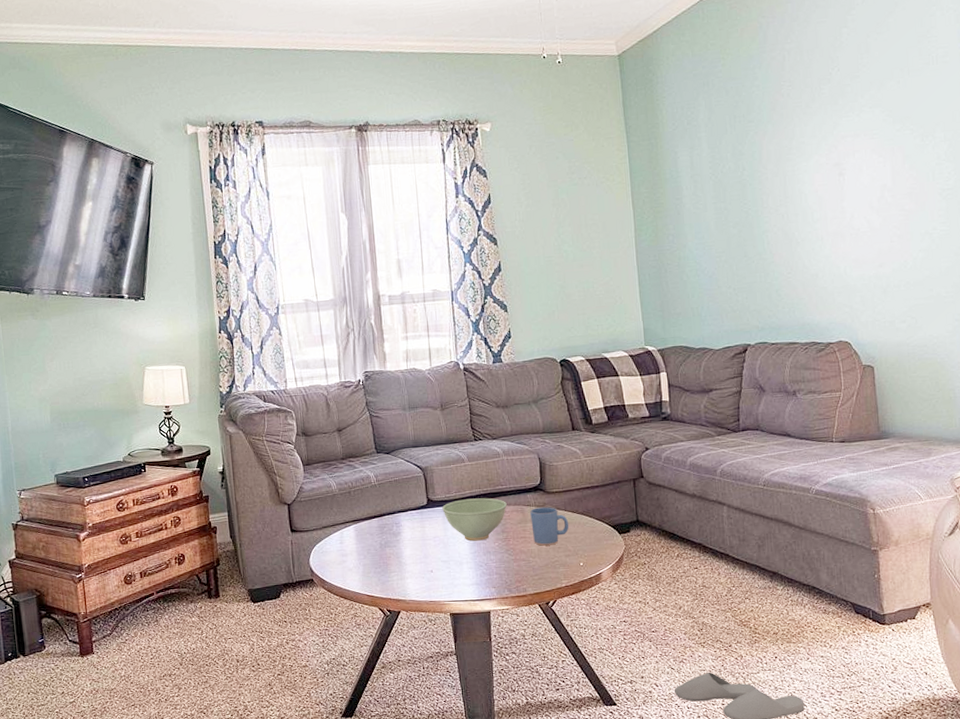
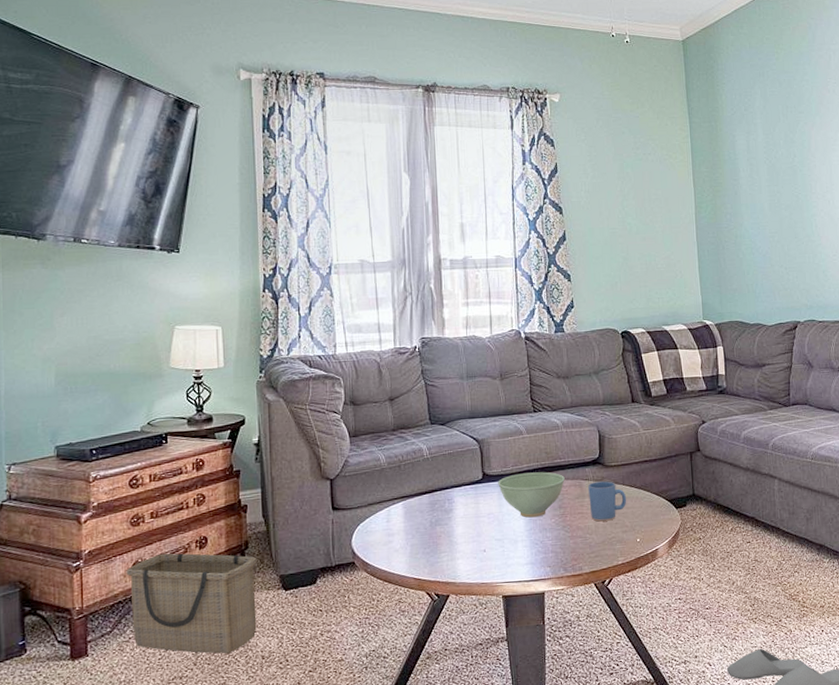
basket: none [119,568,231,657] -> present [126,553,257,654]

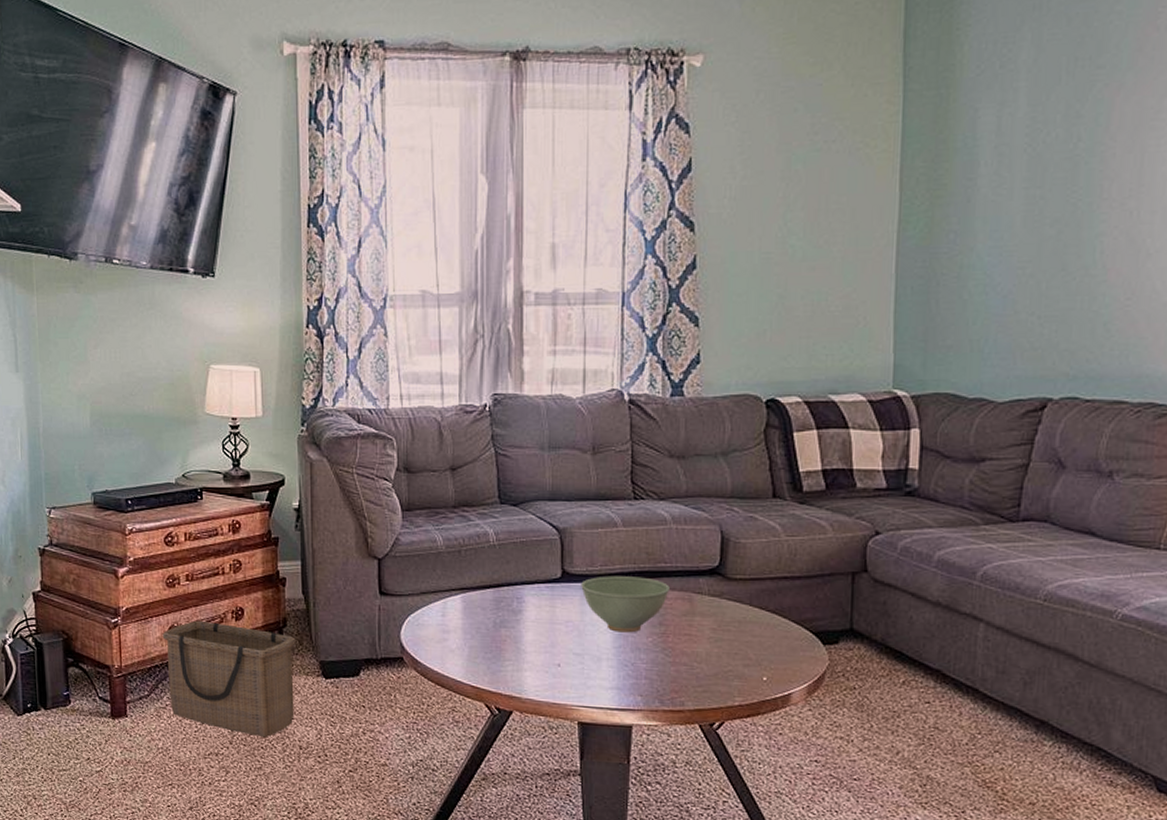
mug: present [588,481,627,522] -> none [700,597,754,649]

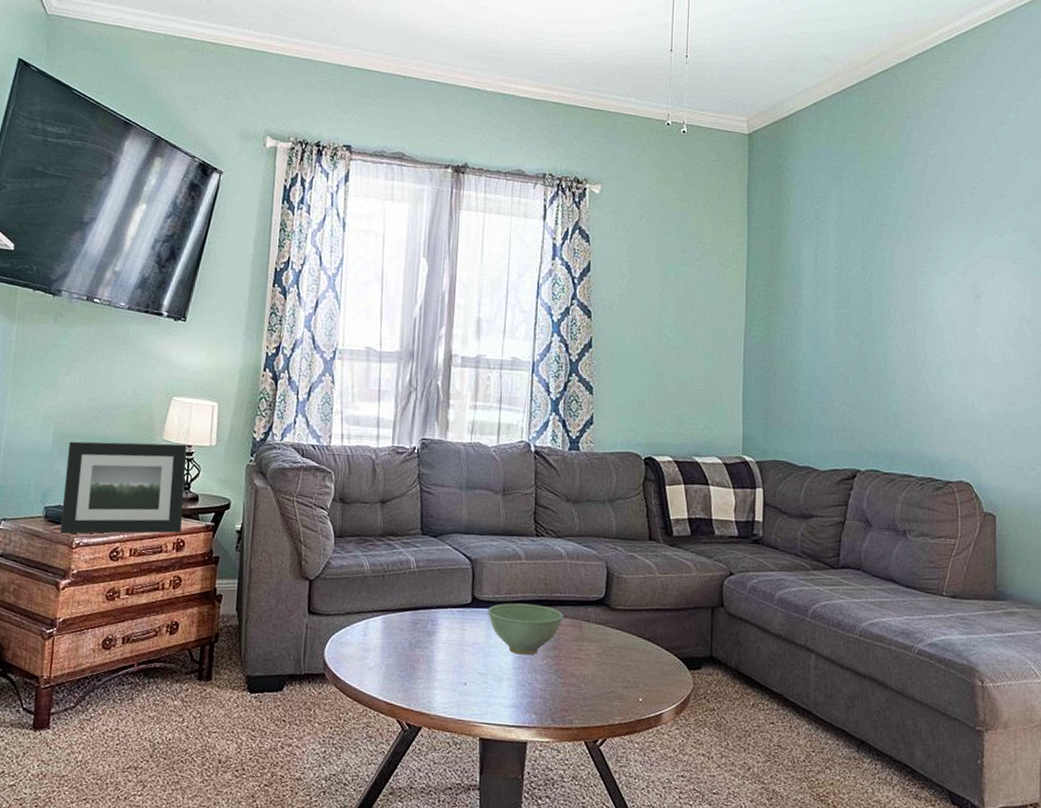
picture frame: none [108,417,236,520] -> present [60,441,187,534]
basket: present [162,620,296,738] -> none [95,633,226,751]

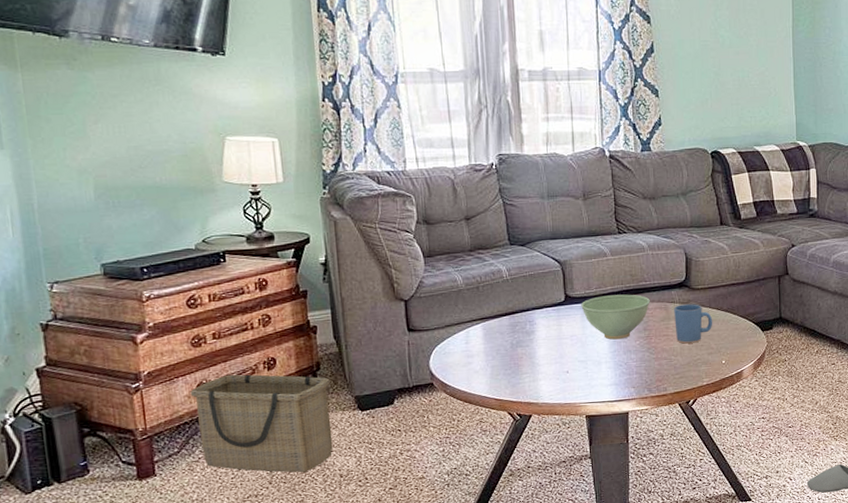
picture frame: present [60,441,187,534] -> none [115,184,262,289]
basket: none [95,633,226,751] -> present [190,374,333,473]
mug: none [588,625,632,672] -> present [674,304,713,344]

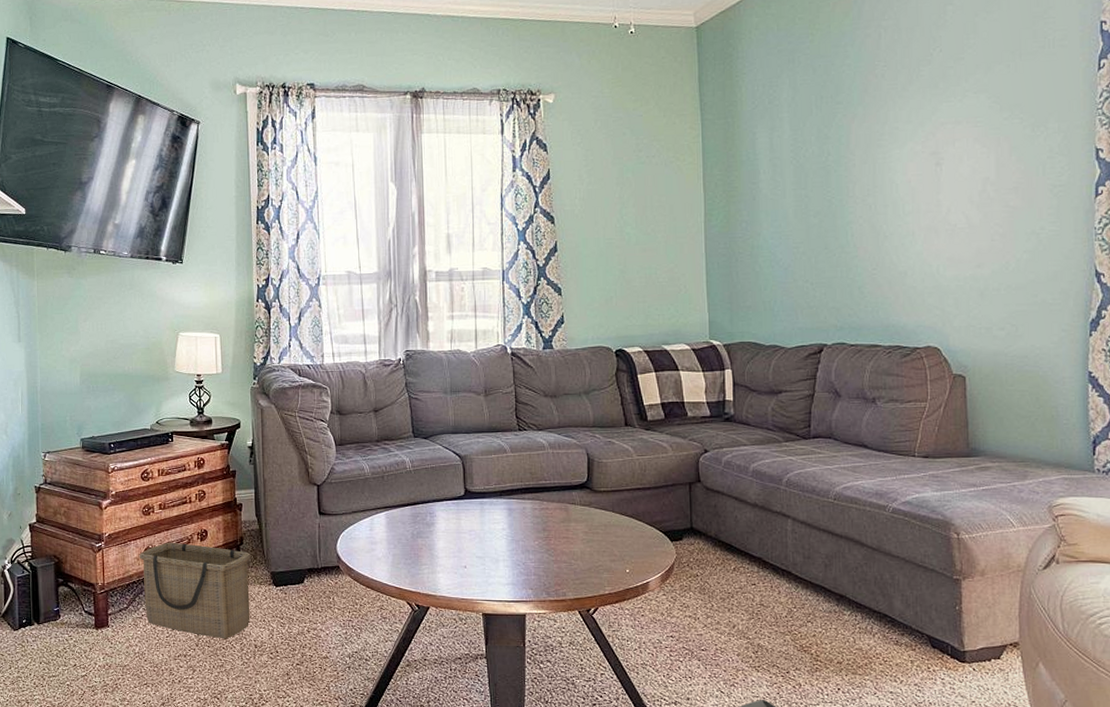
bowl: present [581,294,650,340] -> none [480,492,550,538]
mug: present [674,304,713,344] -> none [575,507,617,548]

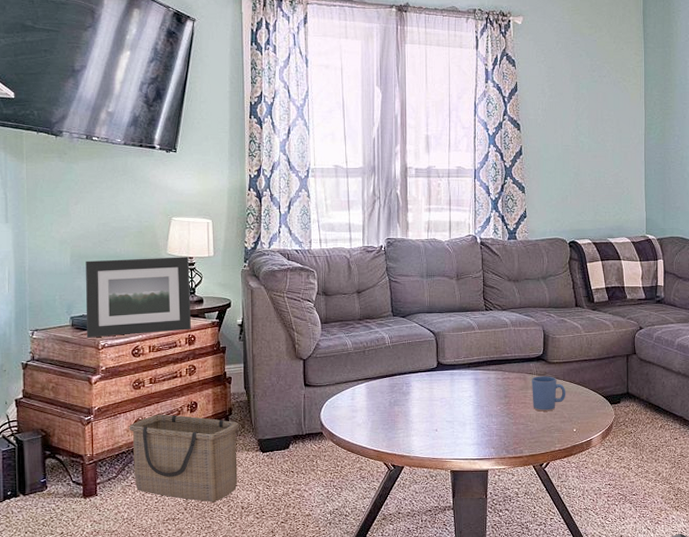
picture frame: none [95,374,201,461] -> present [85,257,192,338]
mug: none [575,507,617,548] -> present [532,376,566,412]

